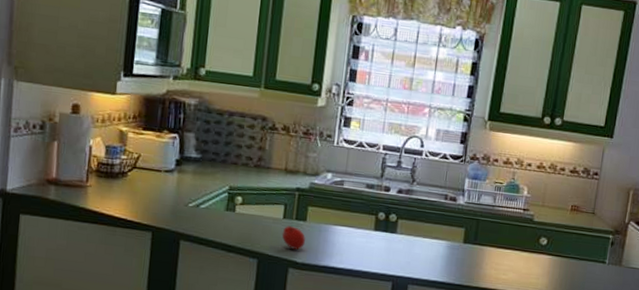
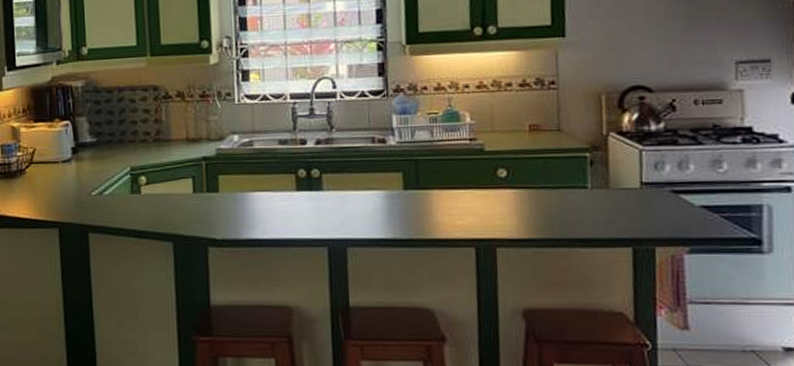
fruit: present [282,226,306,250] -> none [194,200,222,225]

